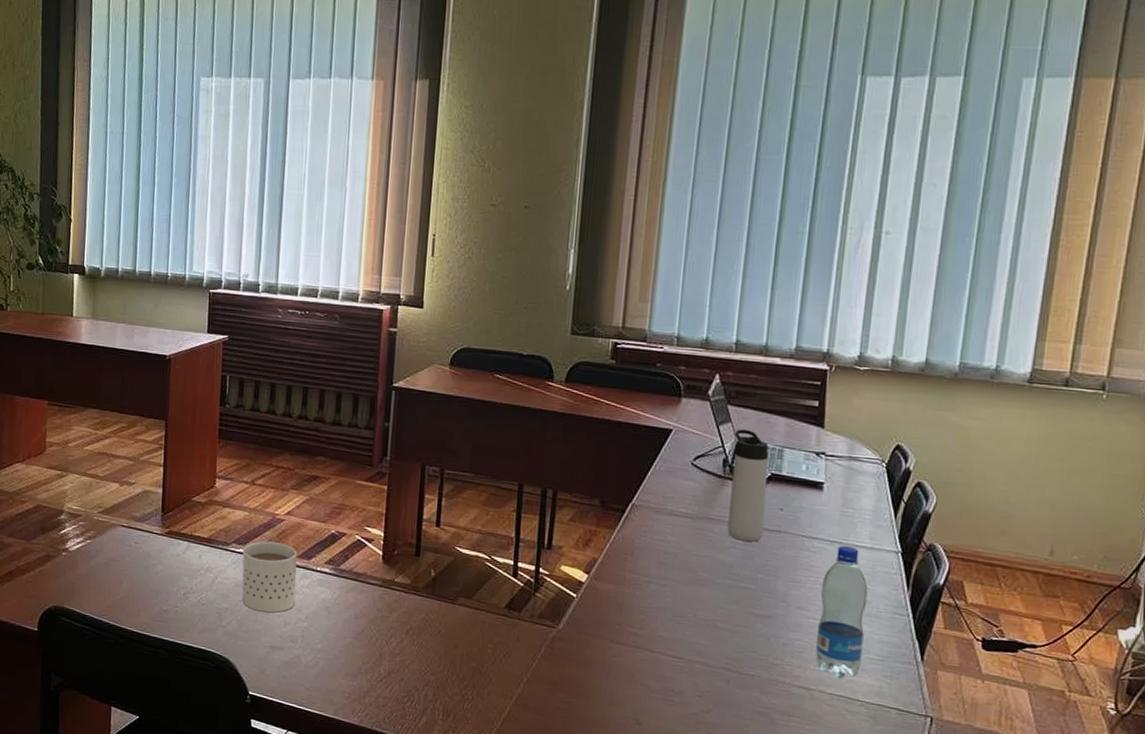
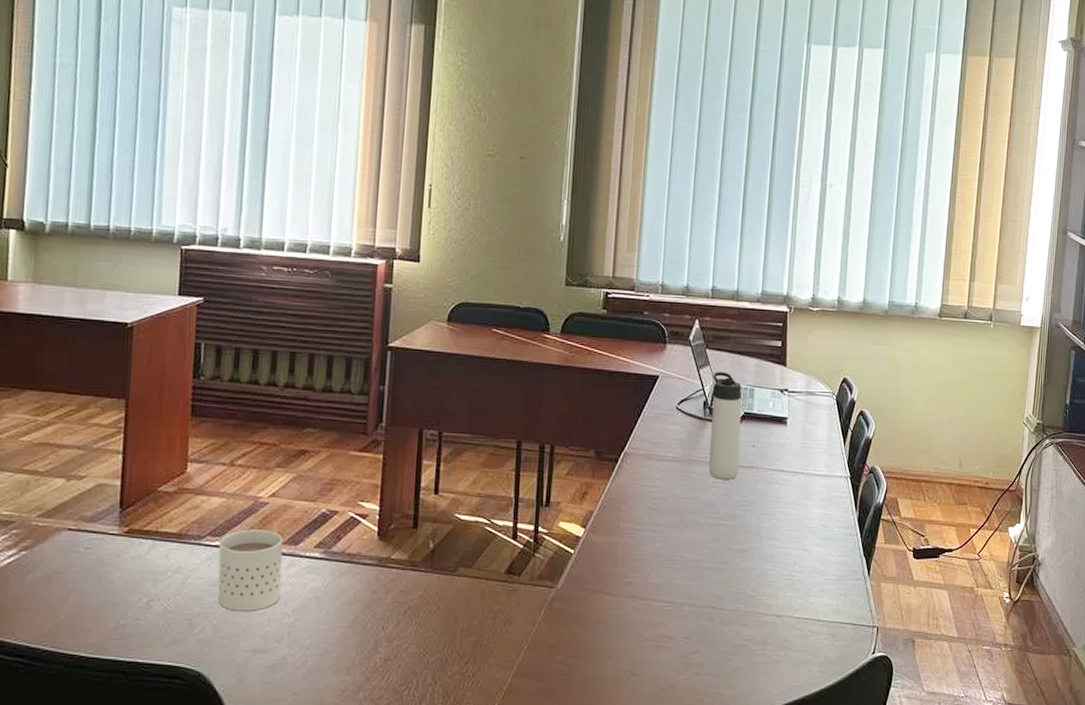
bottle: present [816,546,868,678] -> none [785,476,825,601]

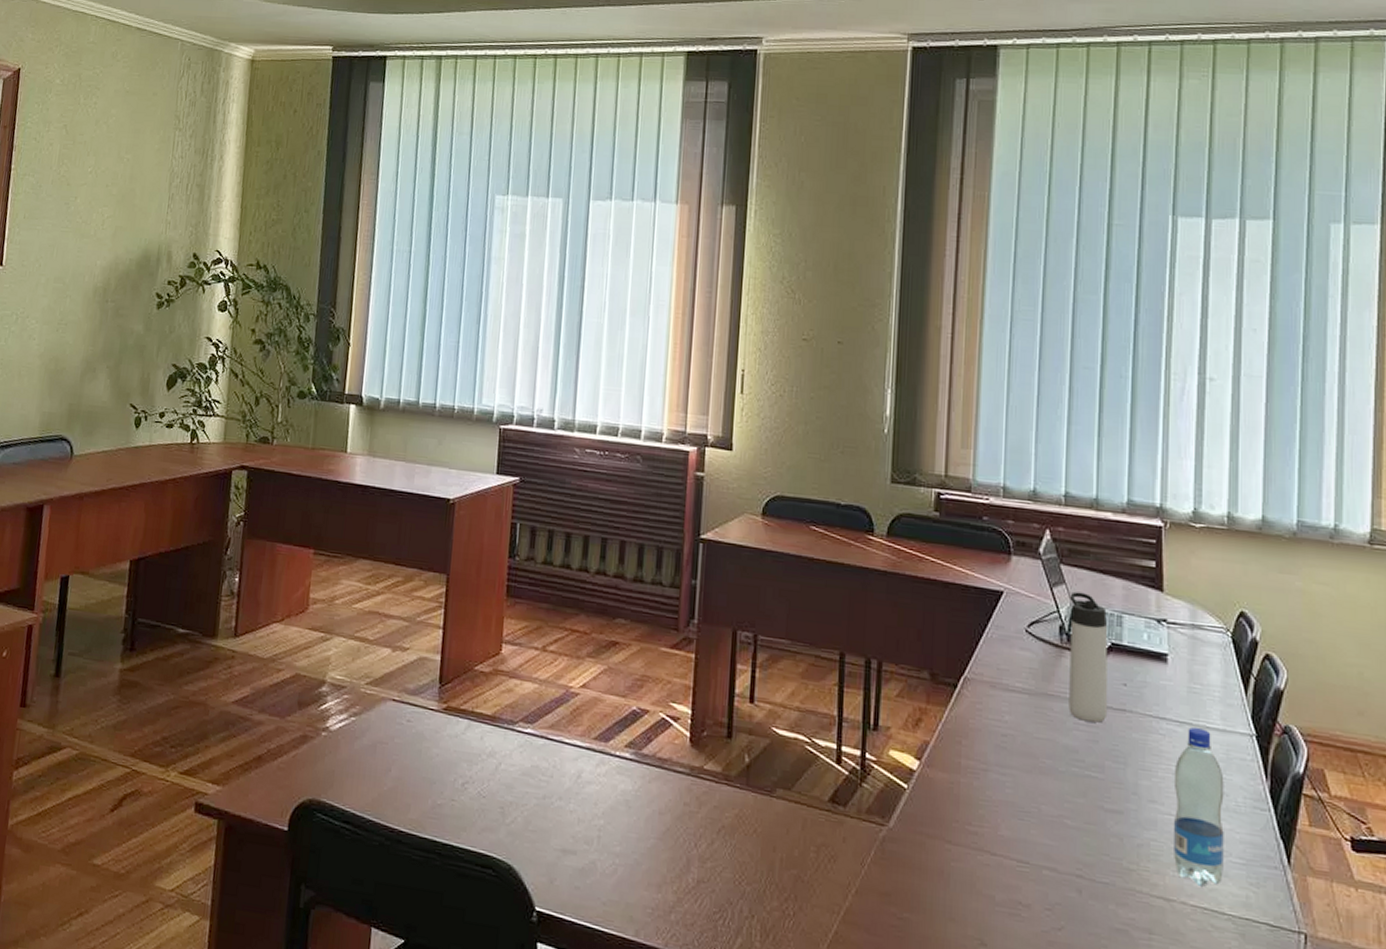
mug: present [217,529,283,611] -> none [529,719,594,808]
bottle: none [785,476,825,601] -> present [1173,727,1224,886]

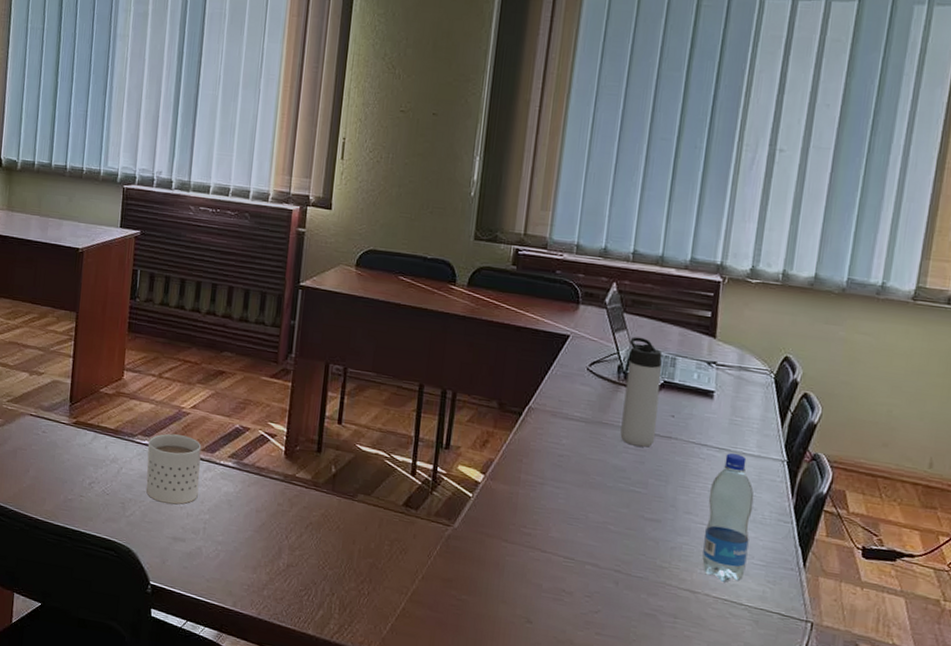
mug: none [529,719,594,808] -> present [146,433,202,505]

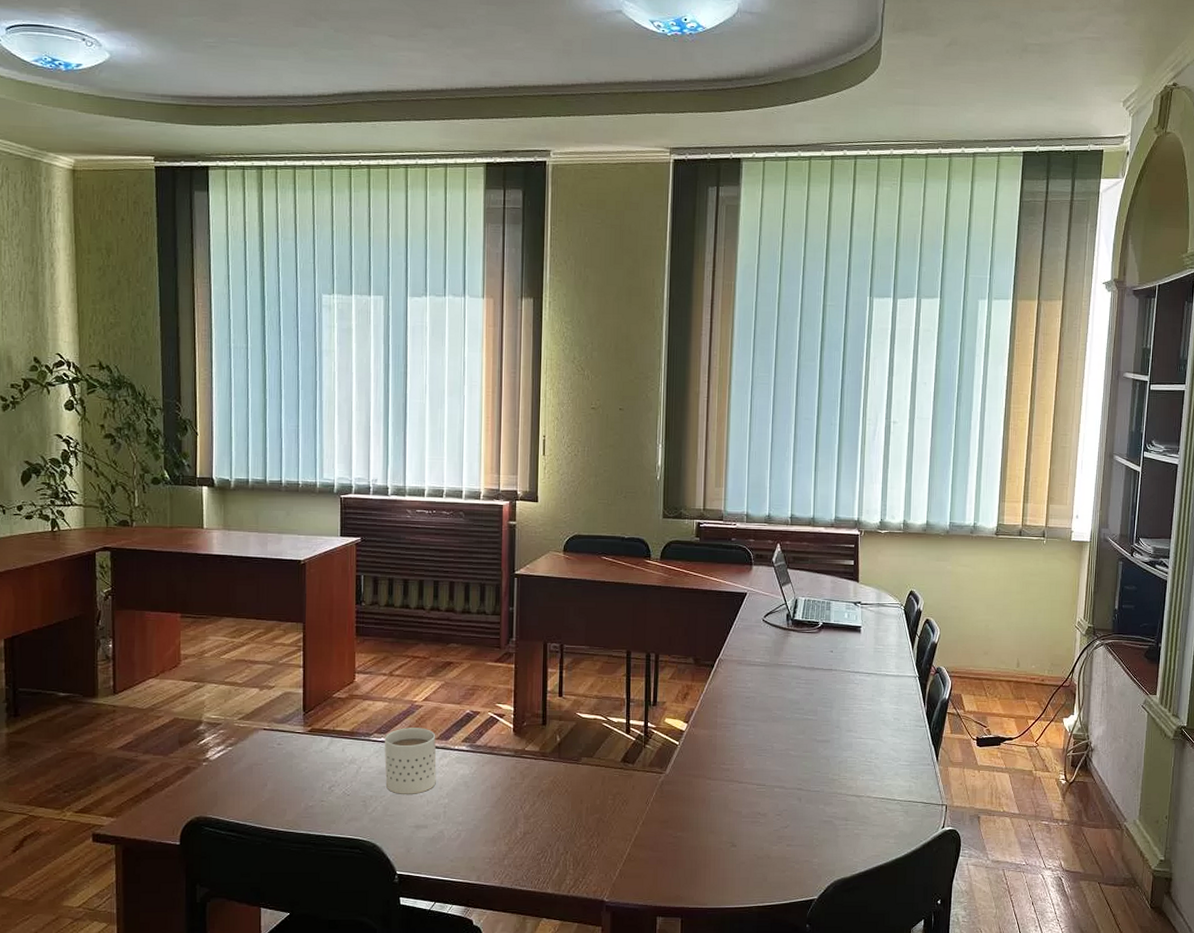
thermos bottle: present [620,336,663,447] -> none [793,588,820,680]
bottle: present [702,453,754,582] -> none [862,676,897,784]

